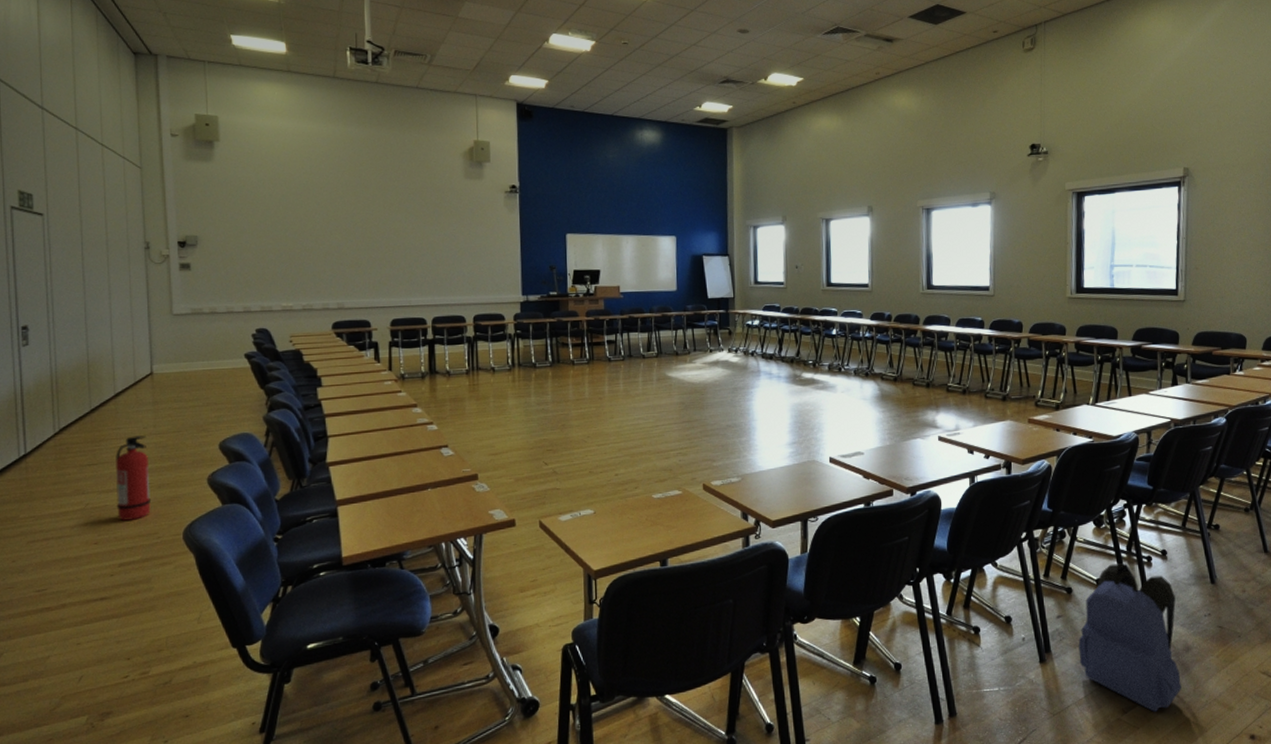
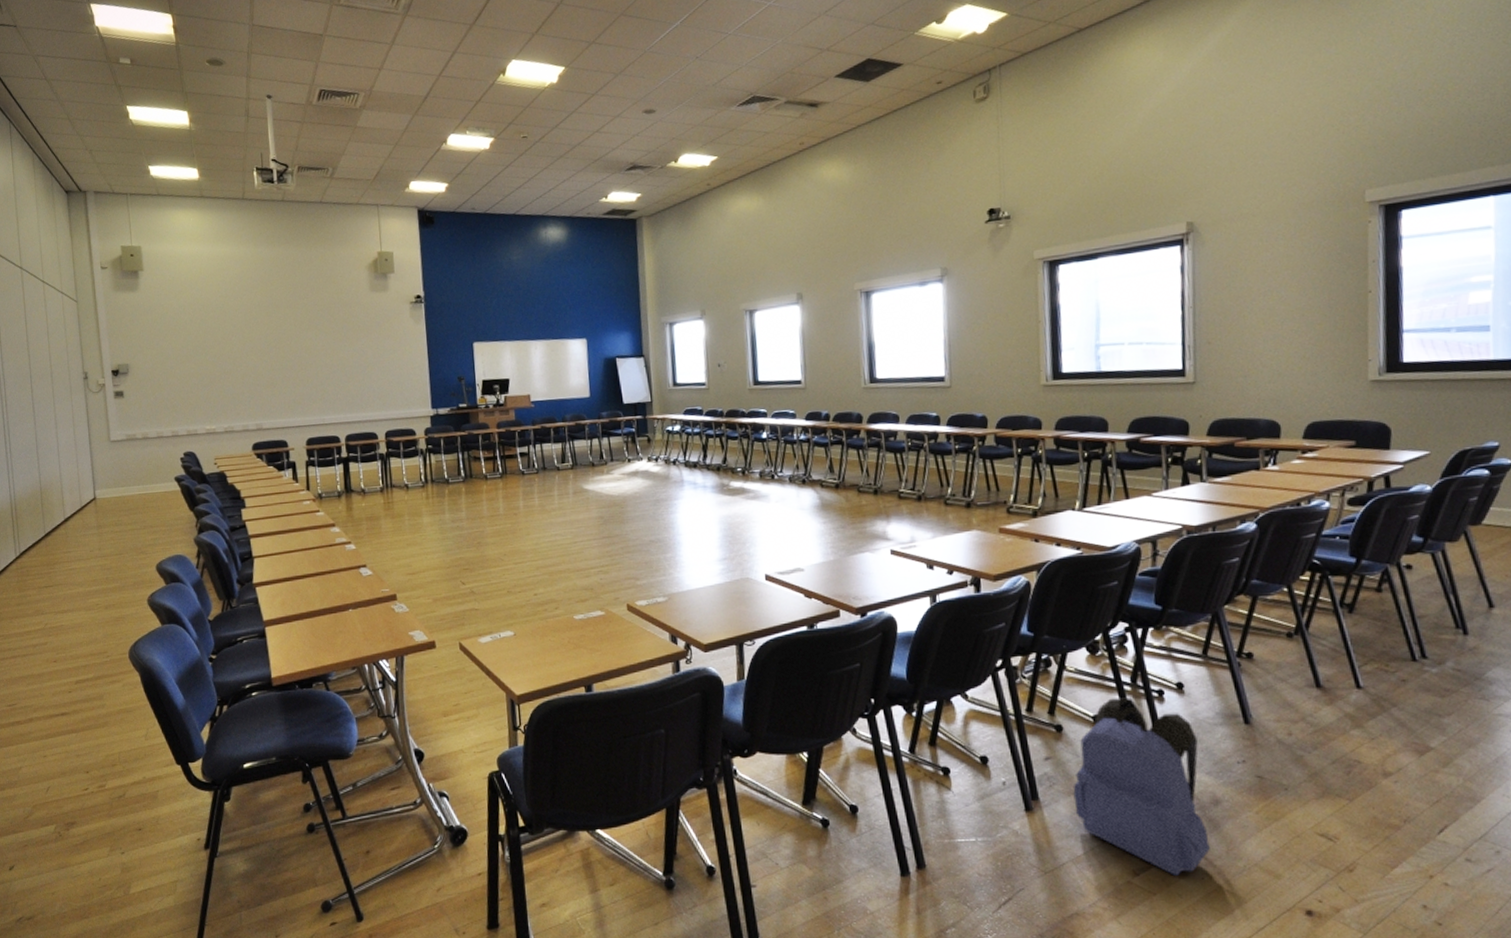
fire extinguisher: present [115,435,151,521] -> none [68,558,100,640]

